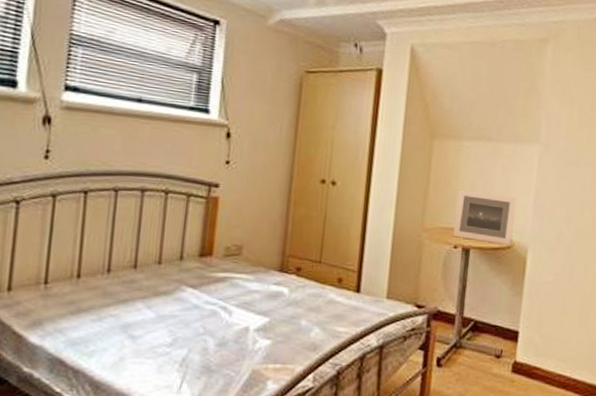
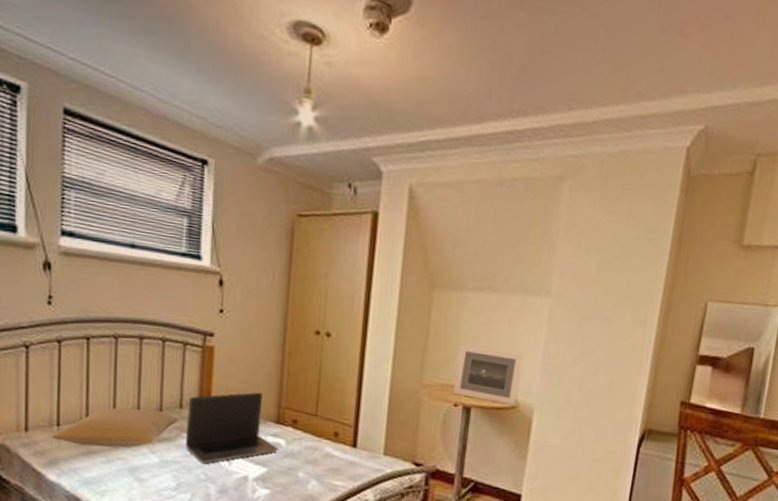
pillow: none [36,262,179,305] -> present [51,407,179,448]
laptop computer: none [183,241,281,316] -> present [185,392,278,463]

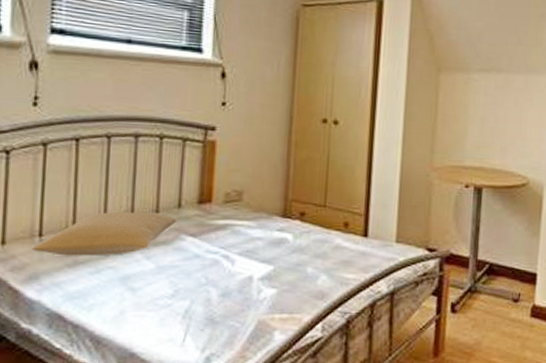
laptop computer: present [185,392,278,463] -> none [183,186,285,265]
picture frame: present [453,344,523,406] -> none [464,125,530,184]

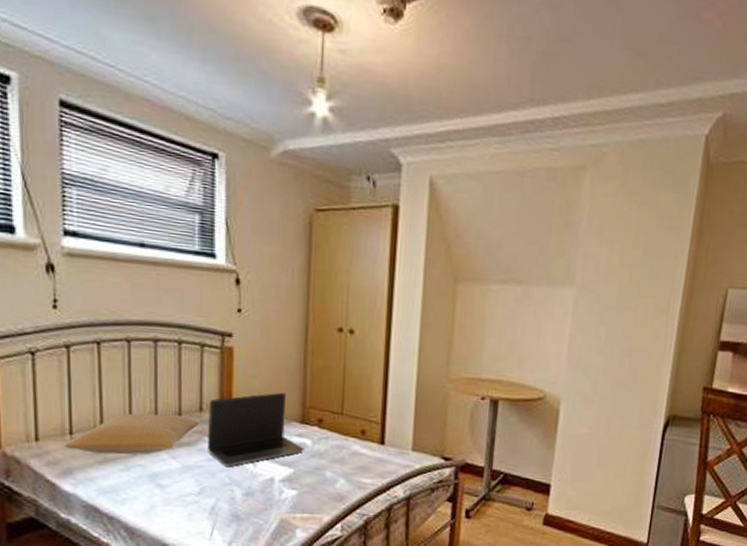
laptop computer: none [183,186,285,265] -> present [206,392,304,467]

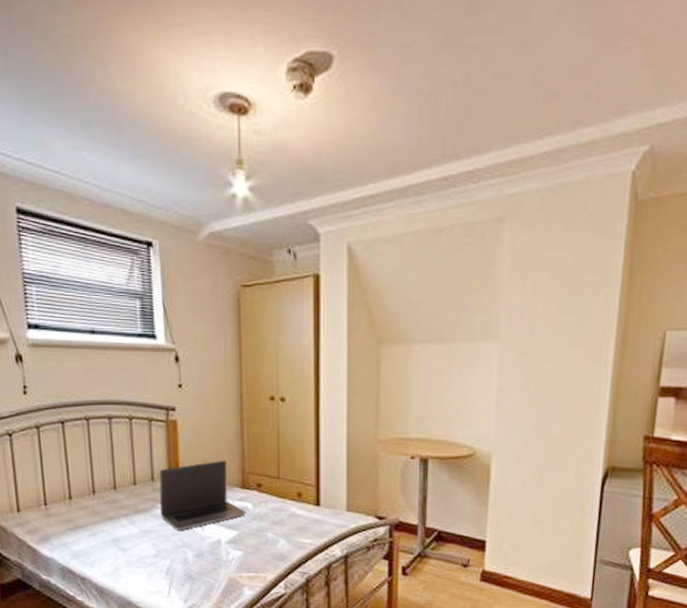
pillow: present [63,413,200,455] -> none [40,484,152,522]

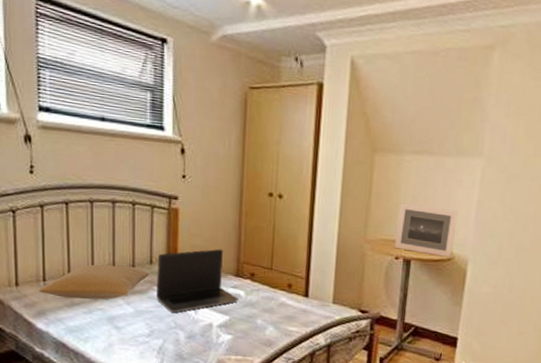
pillow: none [40,484,152,522] -> present [38,264,150,300]
picture frame: none [409,397,476,454] -> present [394,203,458,258]

